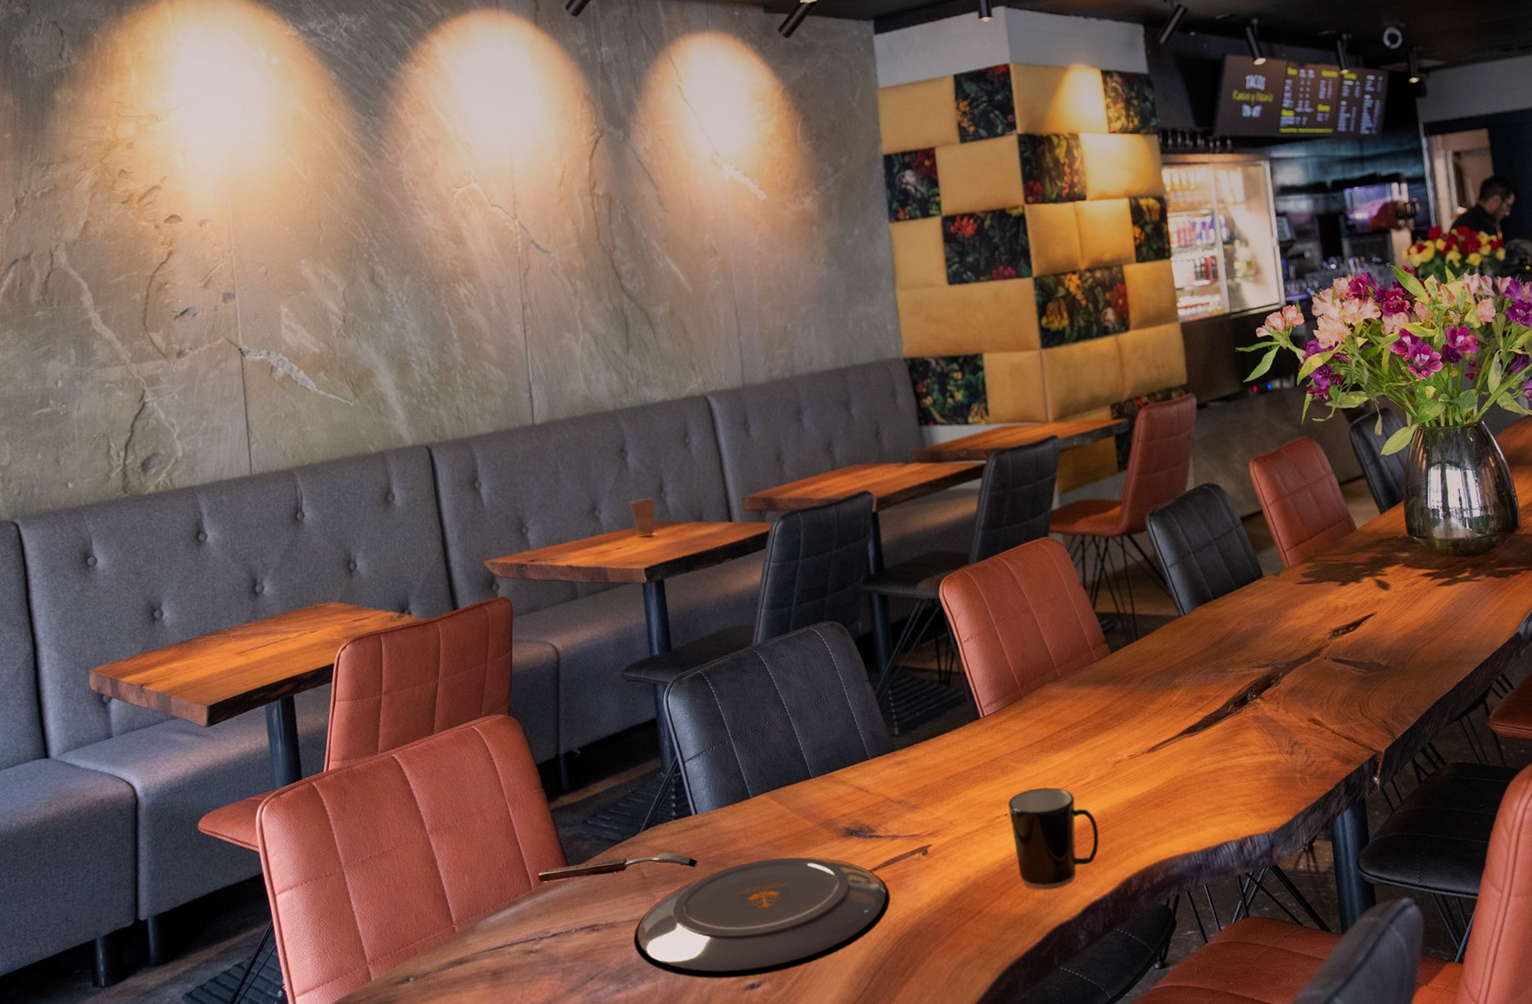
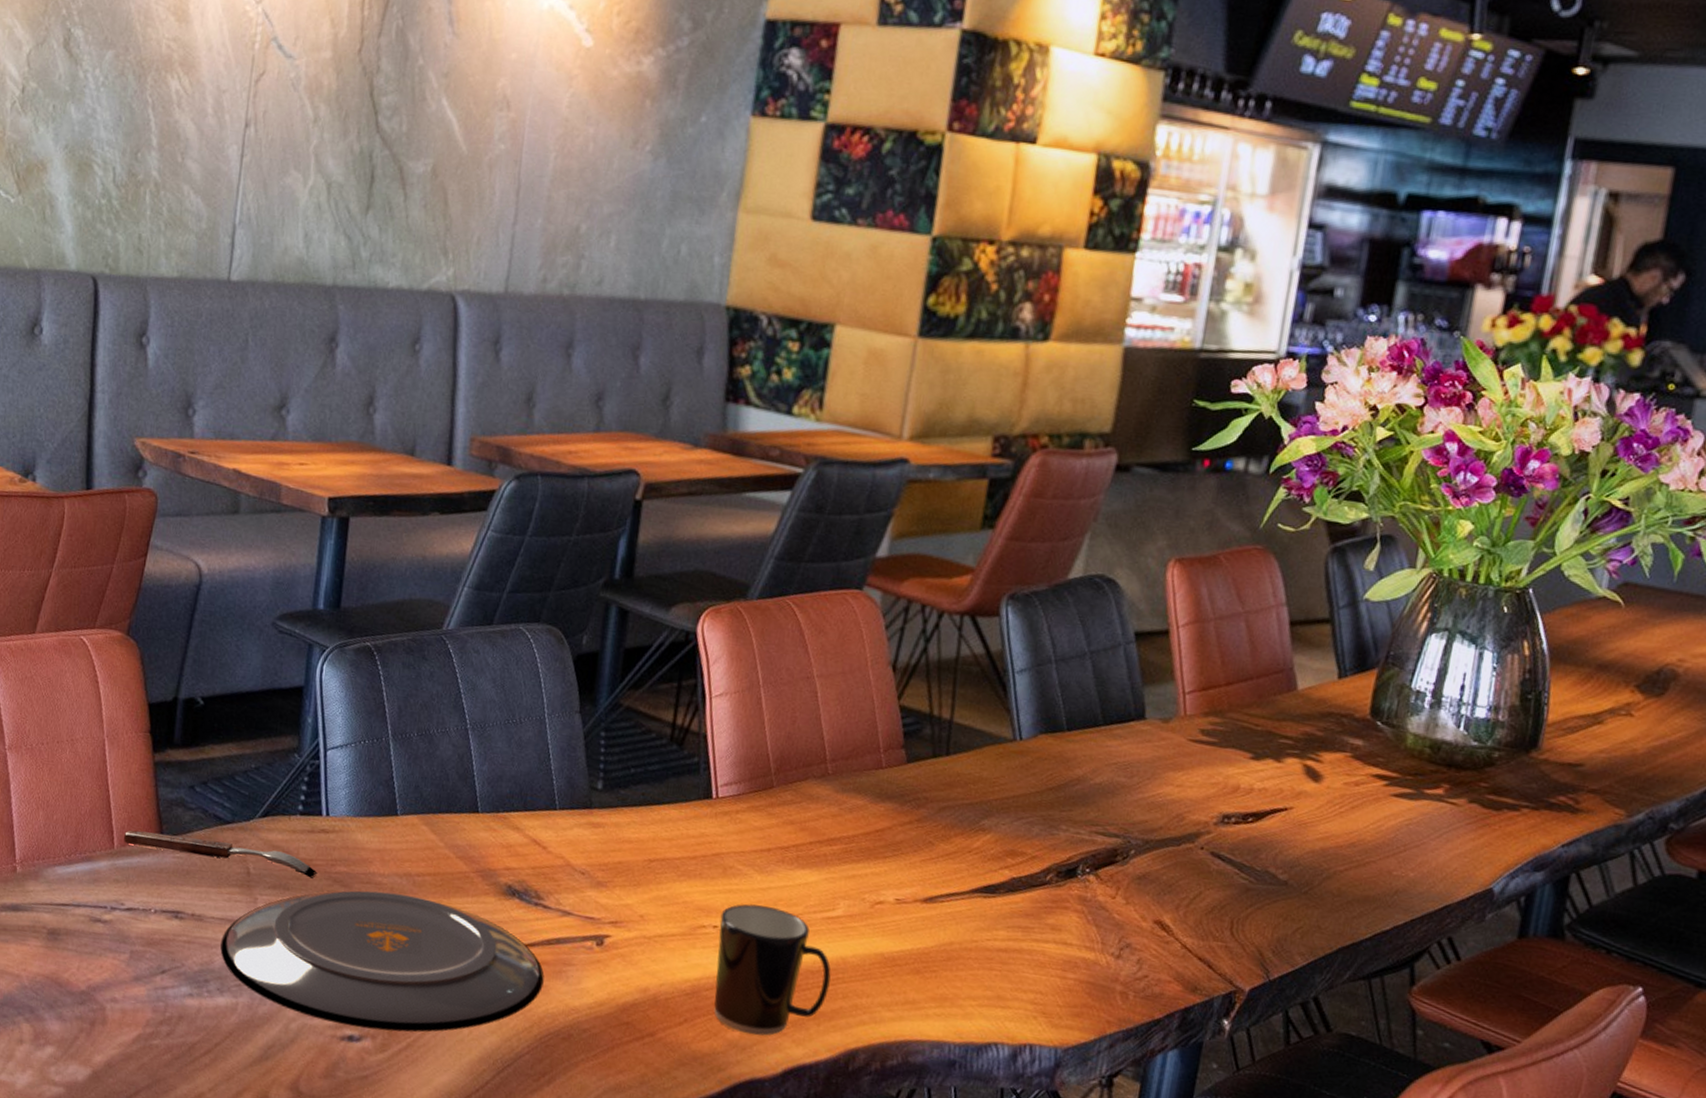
cup: present [629,498,655,538] -> none [327,407,361,459]

